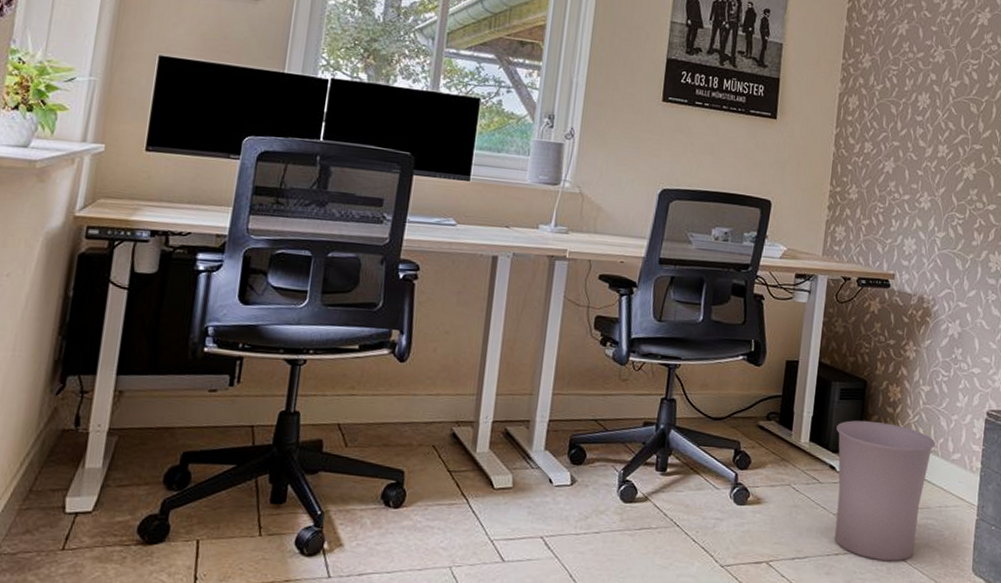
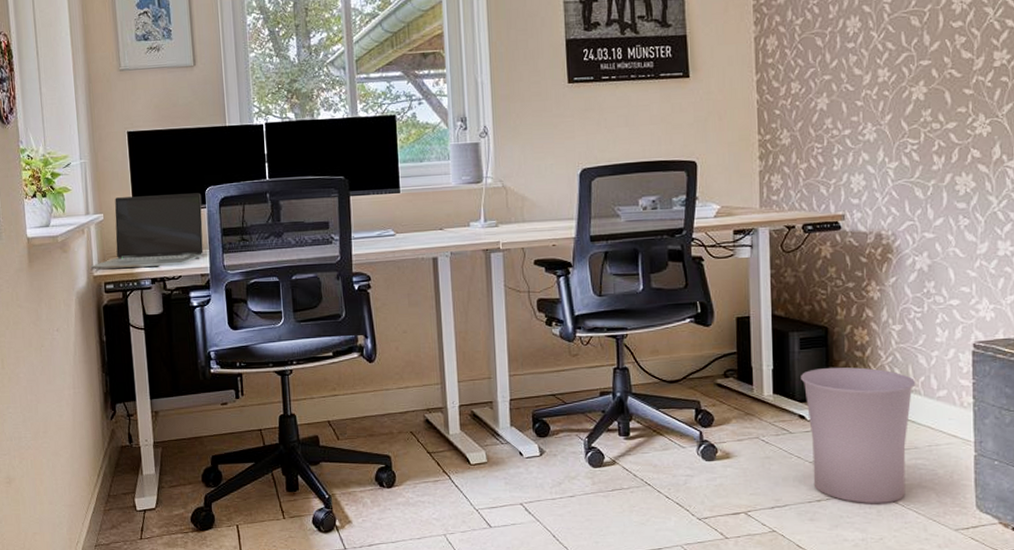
laptop: none [72,128,237,221] -> present [90,193,203,269]

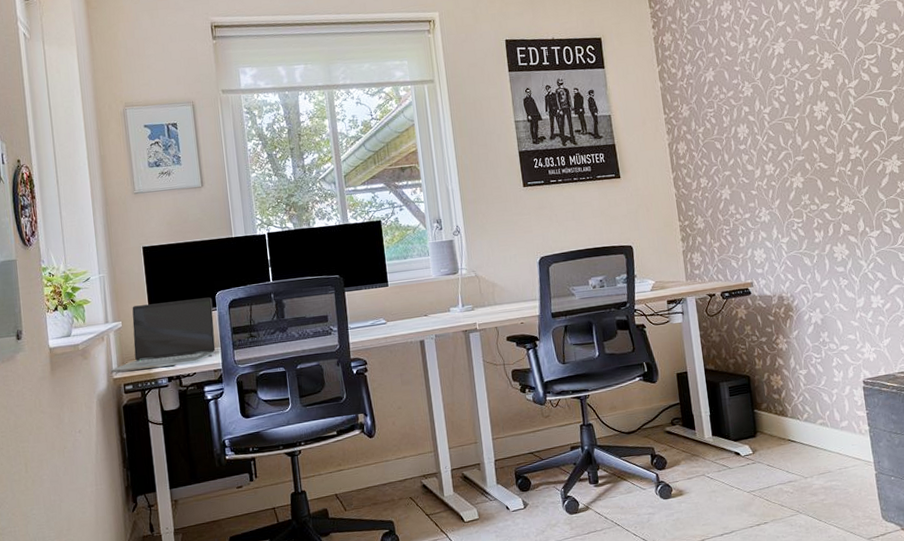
waste bin: present [801,367,916,503] -> none [733,407,826,524]

